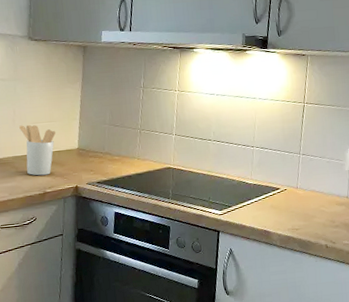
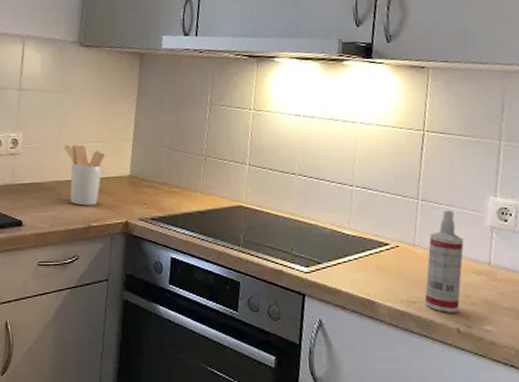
spray bottle: none [304,160,331,235] -> present [425,209,464,313]

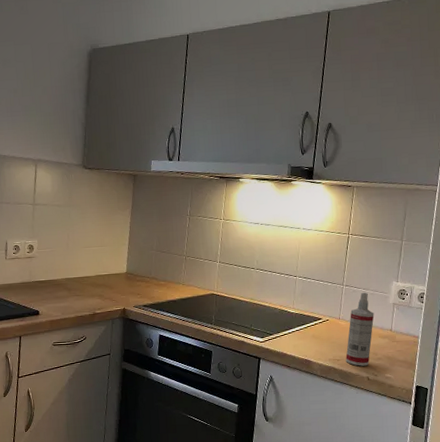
utensil holder: present [64,144,106,206] -> none [72,248,107,297]

